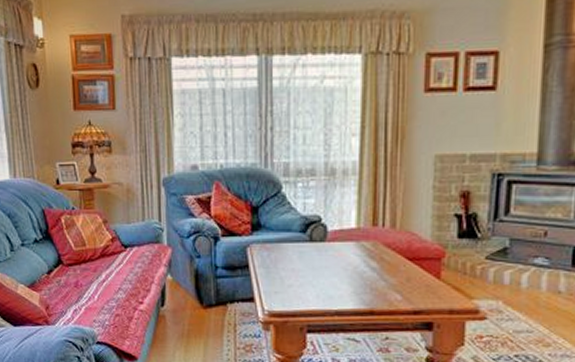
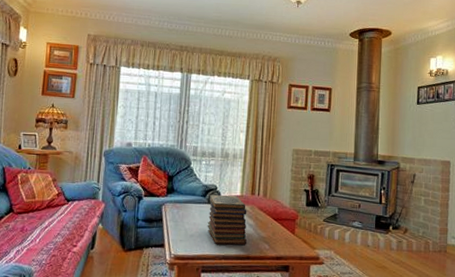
book stack: none [310,228,370,297] -> present [207,195,248,245]

